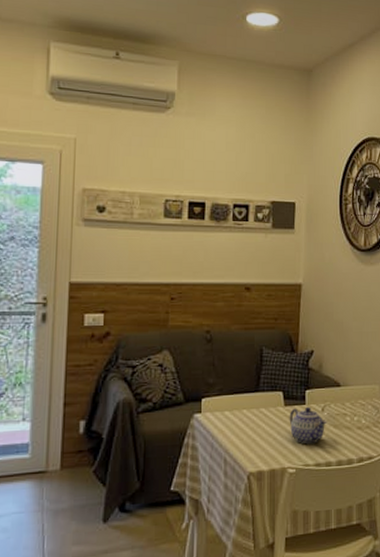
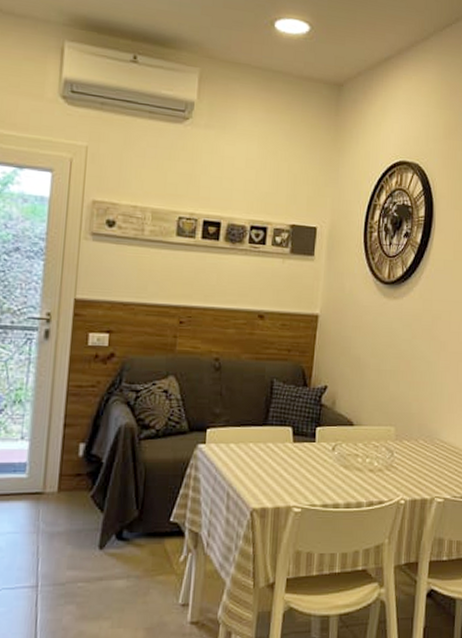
teapot: present [289,406,328,444] -> none [297,444,338,484]

